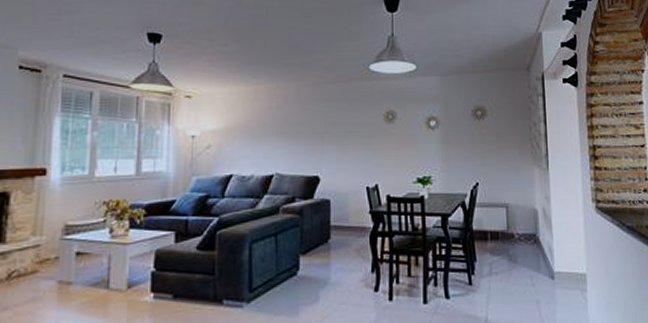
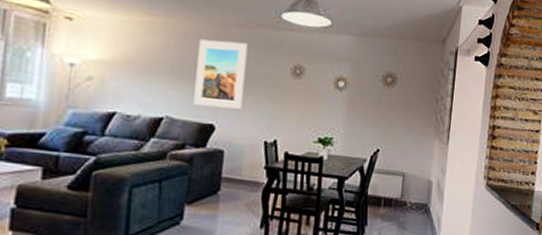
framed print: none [298,97,342,160] -> present [193,39,248,109]

